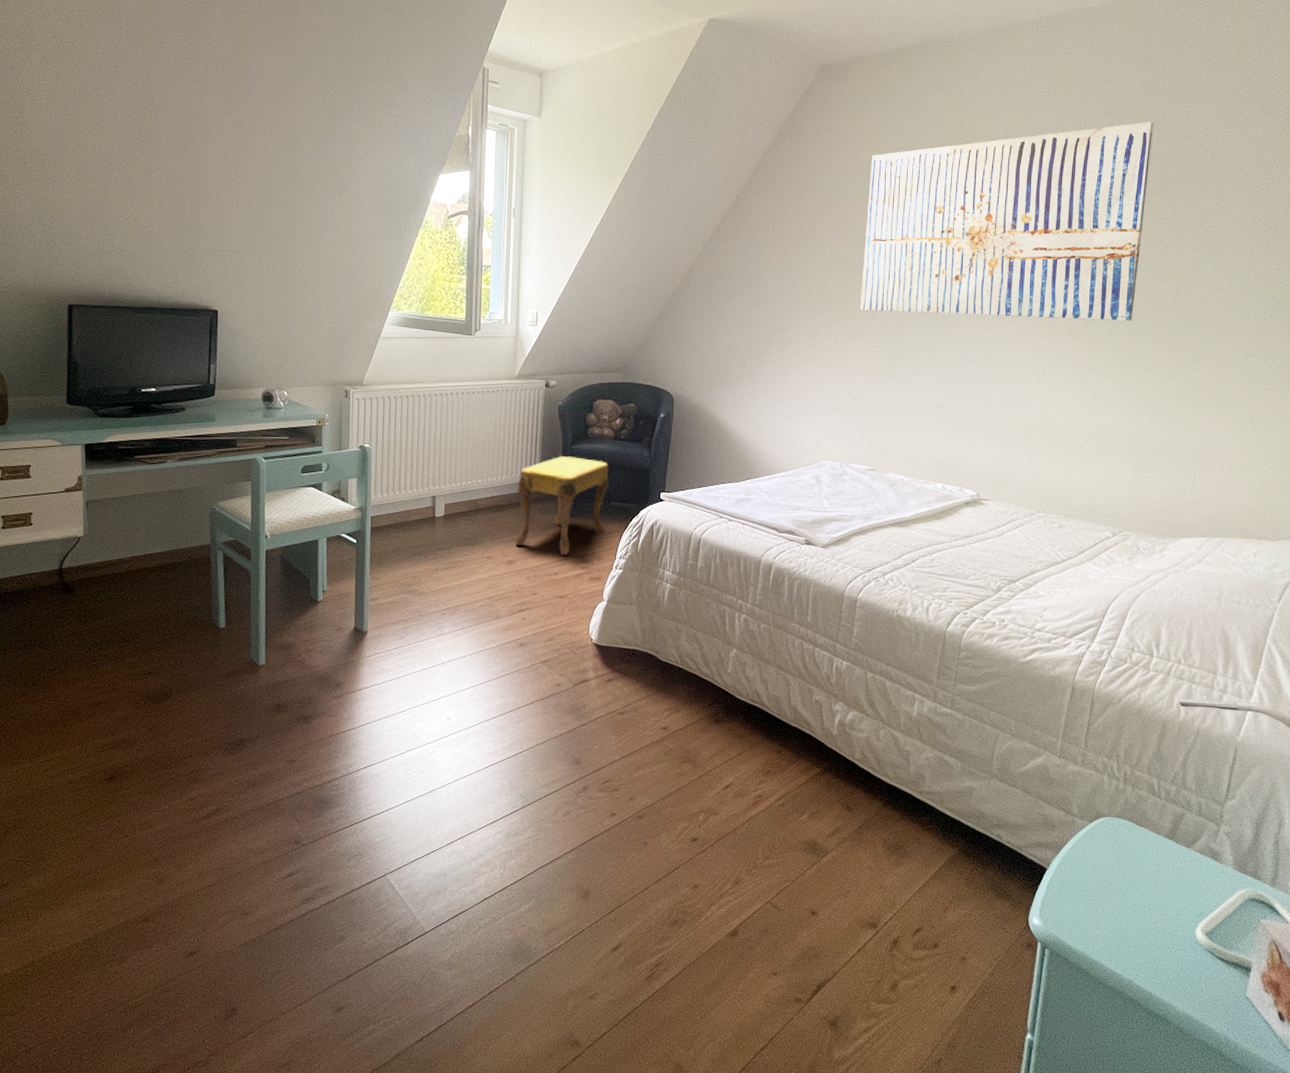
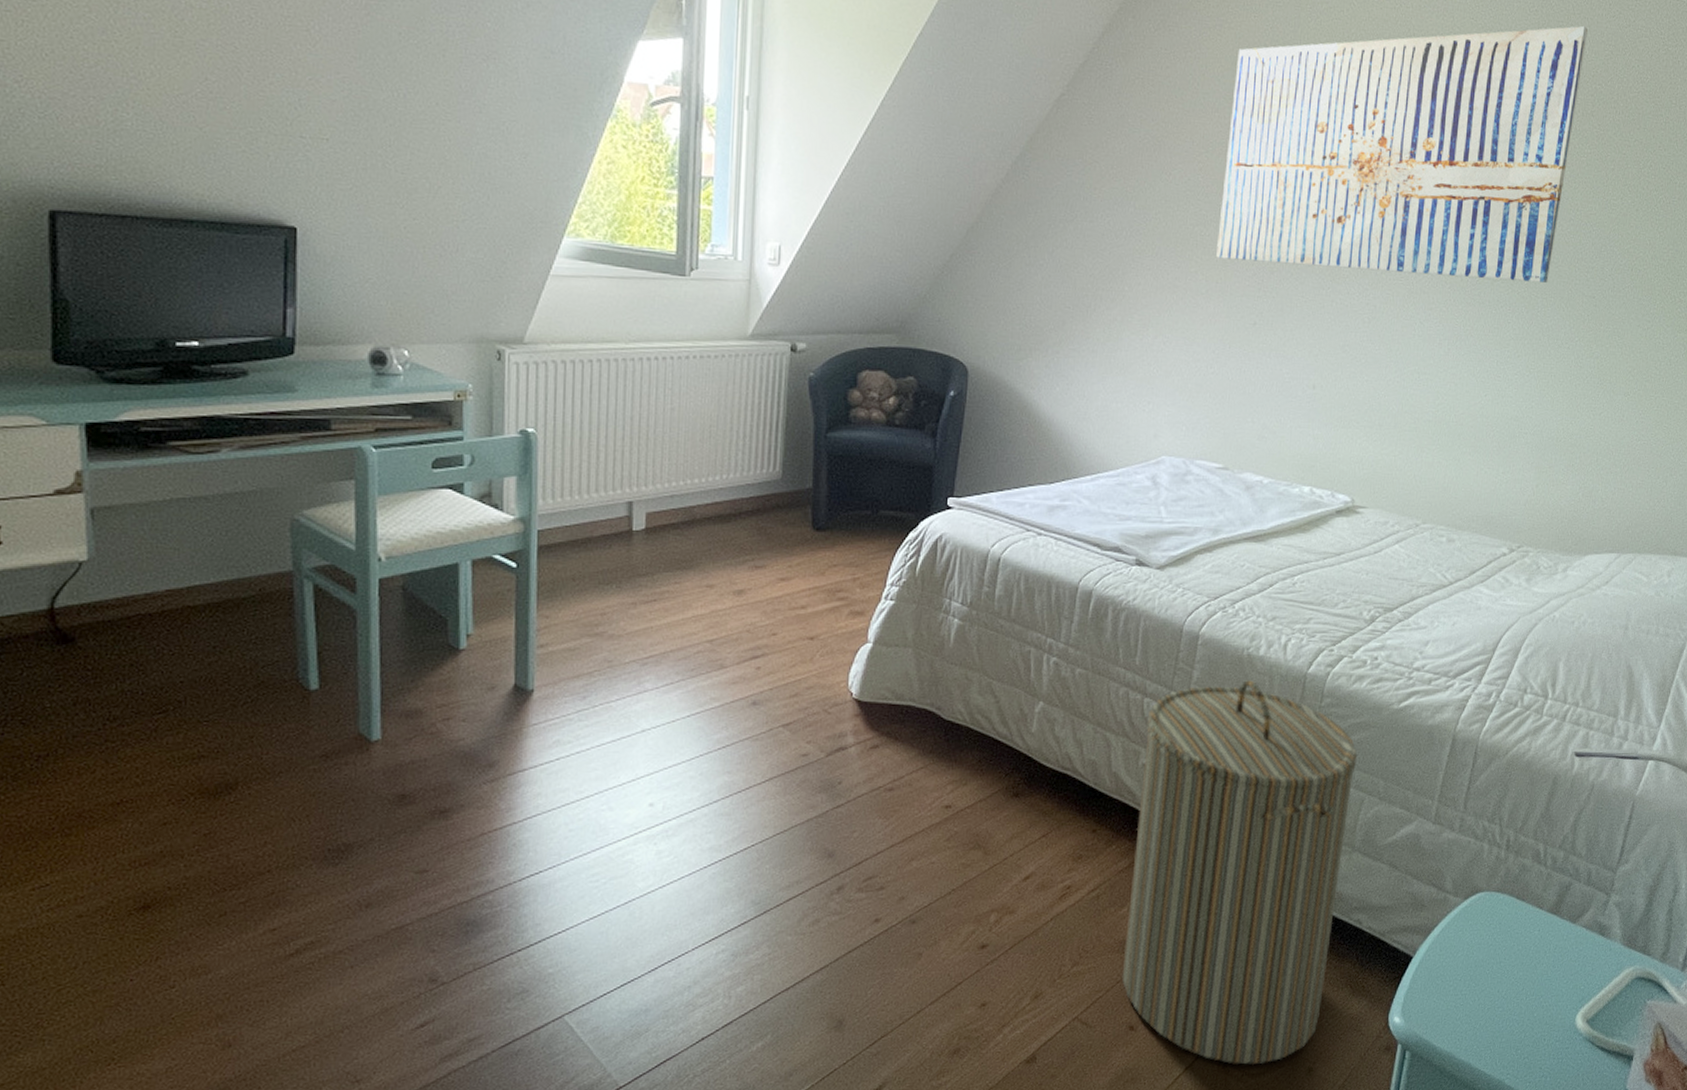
footstool: present [515,456,609,556] -> none [747,447,878,583]
laundry hamper: none [804,636,992,950] -> present [1122,680,1358,1065]

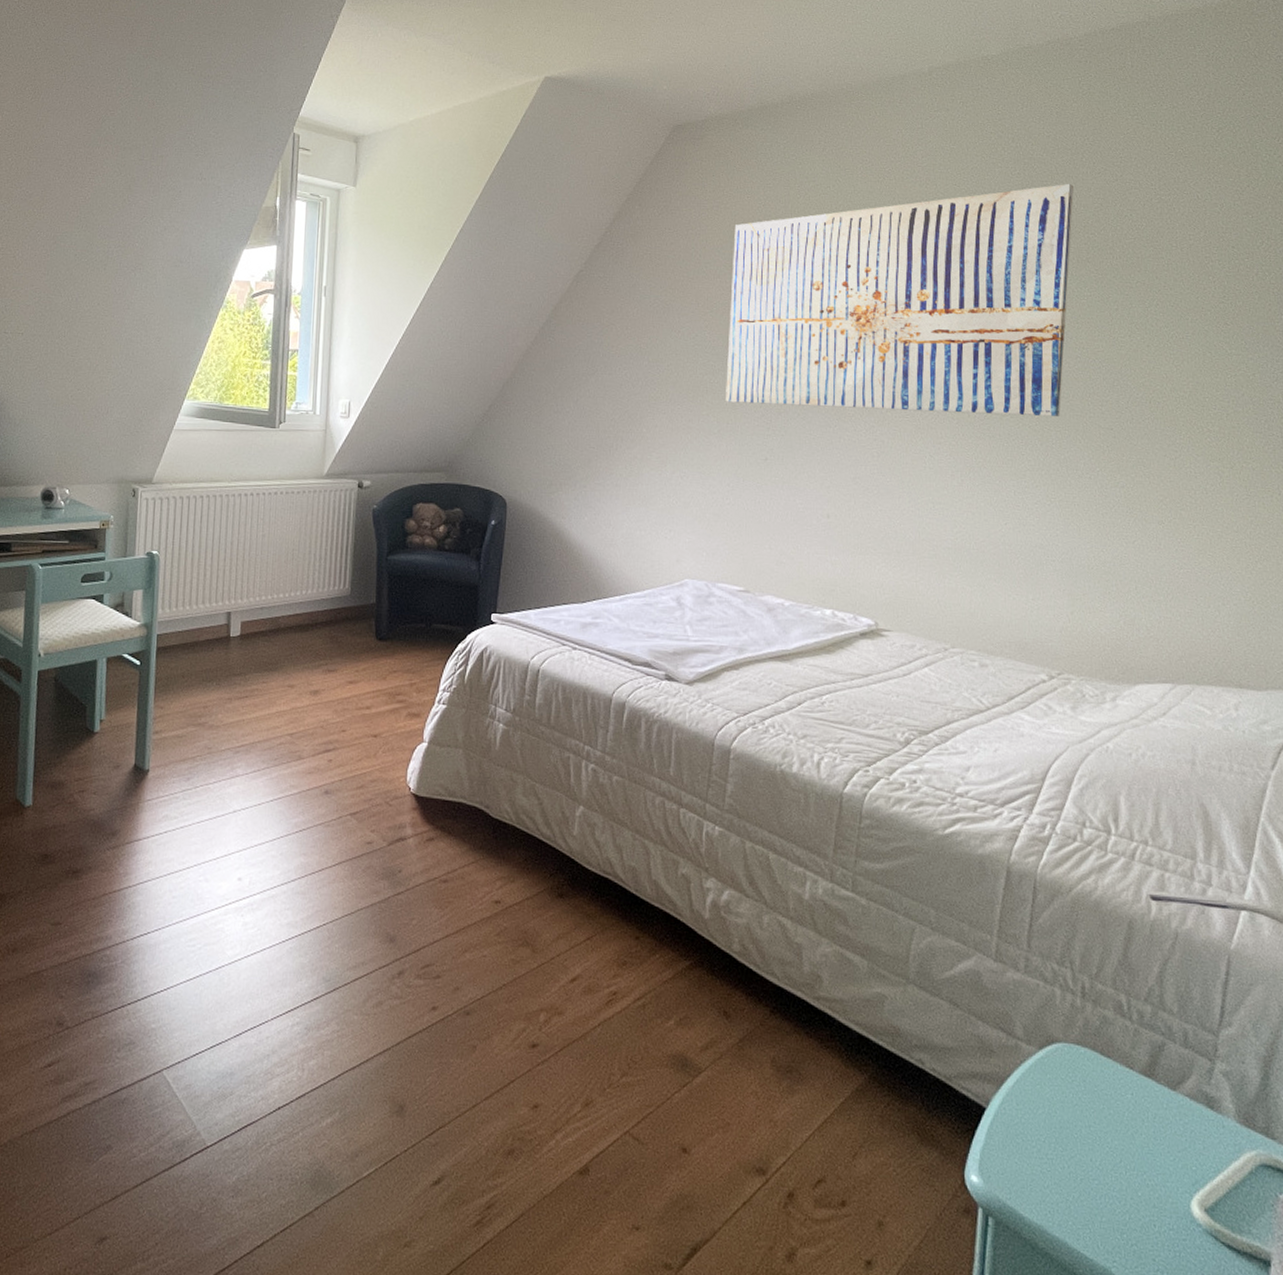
laundry hamper: present [1122,680,1358,1065] -> none [672,796,904,1209]

